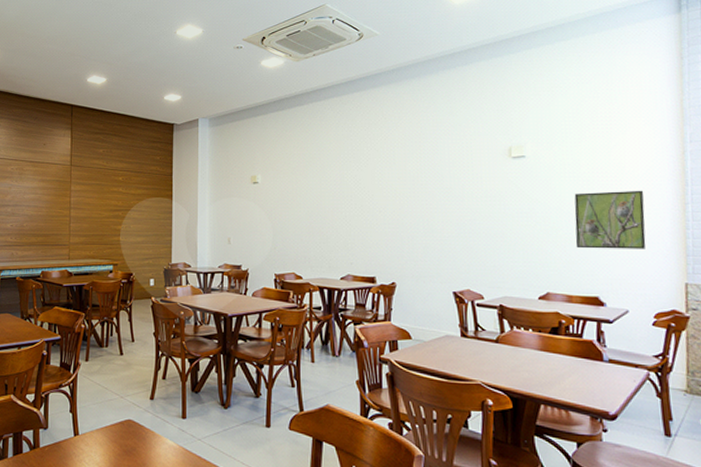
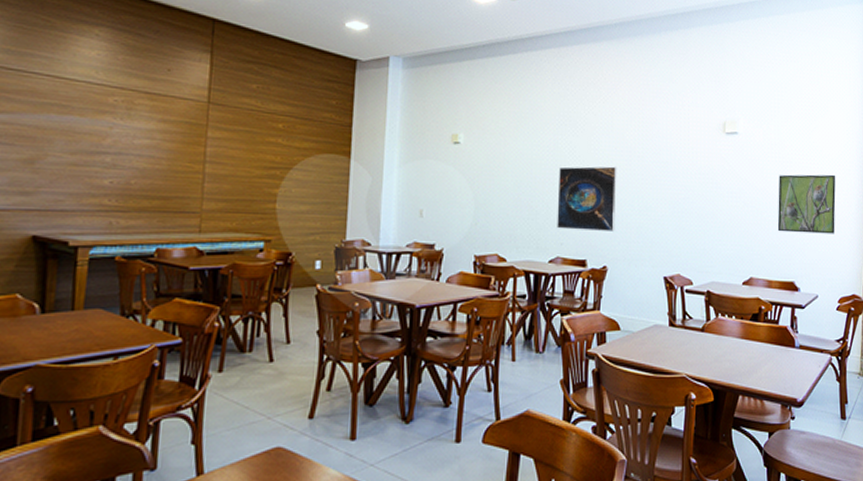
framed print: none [345,194,402,251] -> present [557,166,617,231]

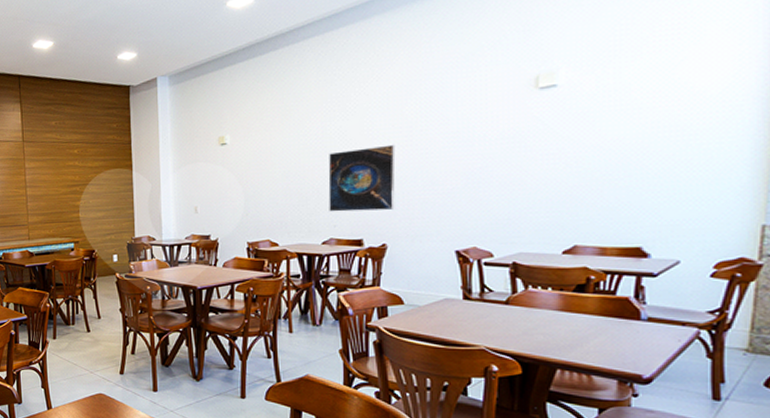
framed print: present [777,174,836,234] -> none [616,114,717,192]

